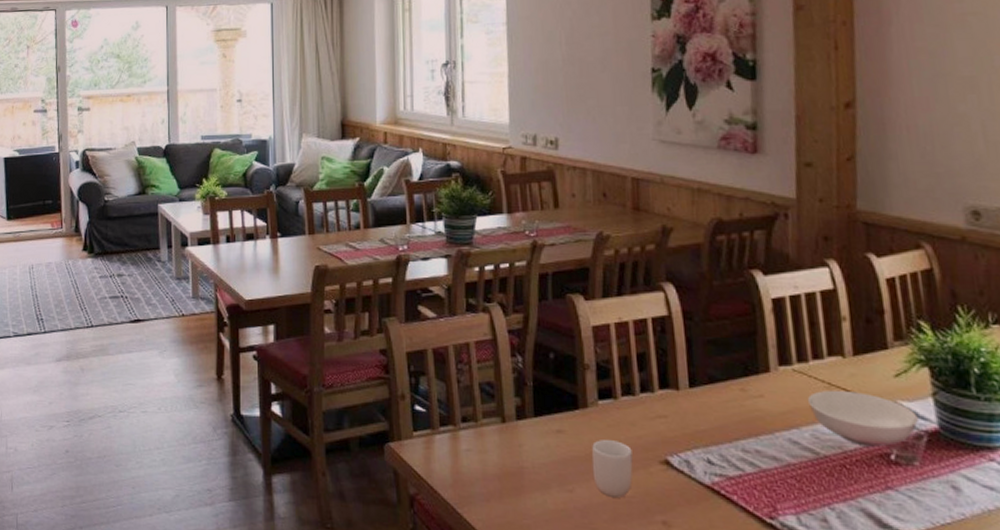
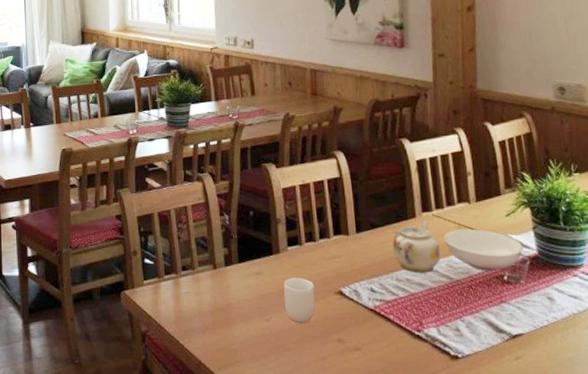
teapot: none [737,378,804,444] -> present [392,222,441,273]

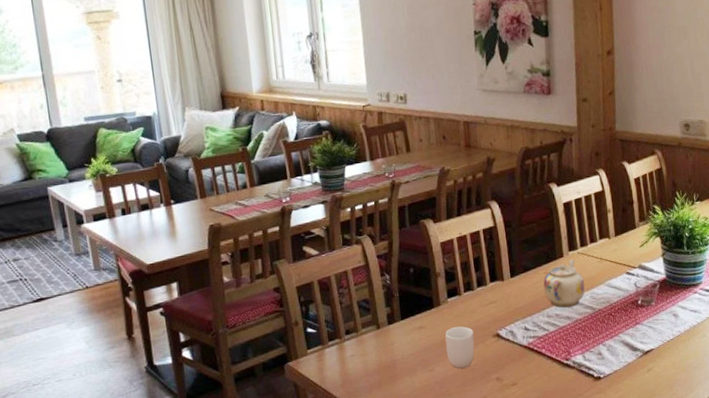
bowl: present [443,228,523,271] -> none [587,261,654,298]

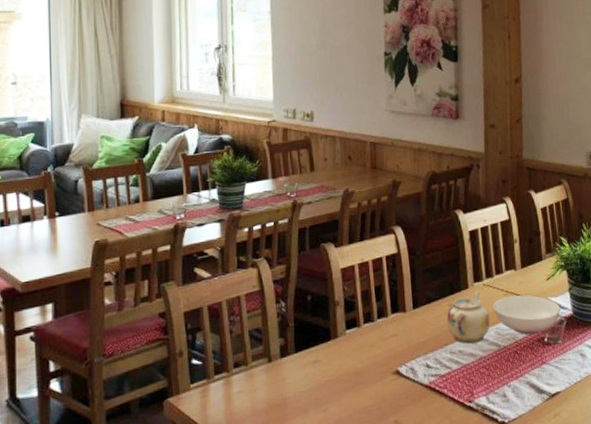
cup: present [444,326,475,369] -> none [340,361,373,410]
bowl: none [587,261,654,298] -> present [492,295,561,335]

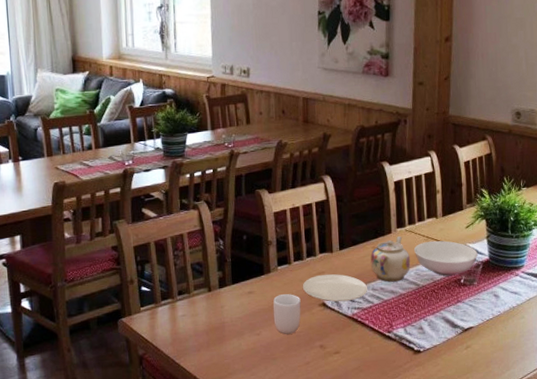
cup: none [340,361,373,410] -> present [272,294,301,334]
plate: none [373,336,446,369] -> present [302,273,368,302]

